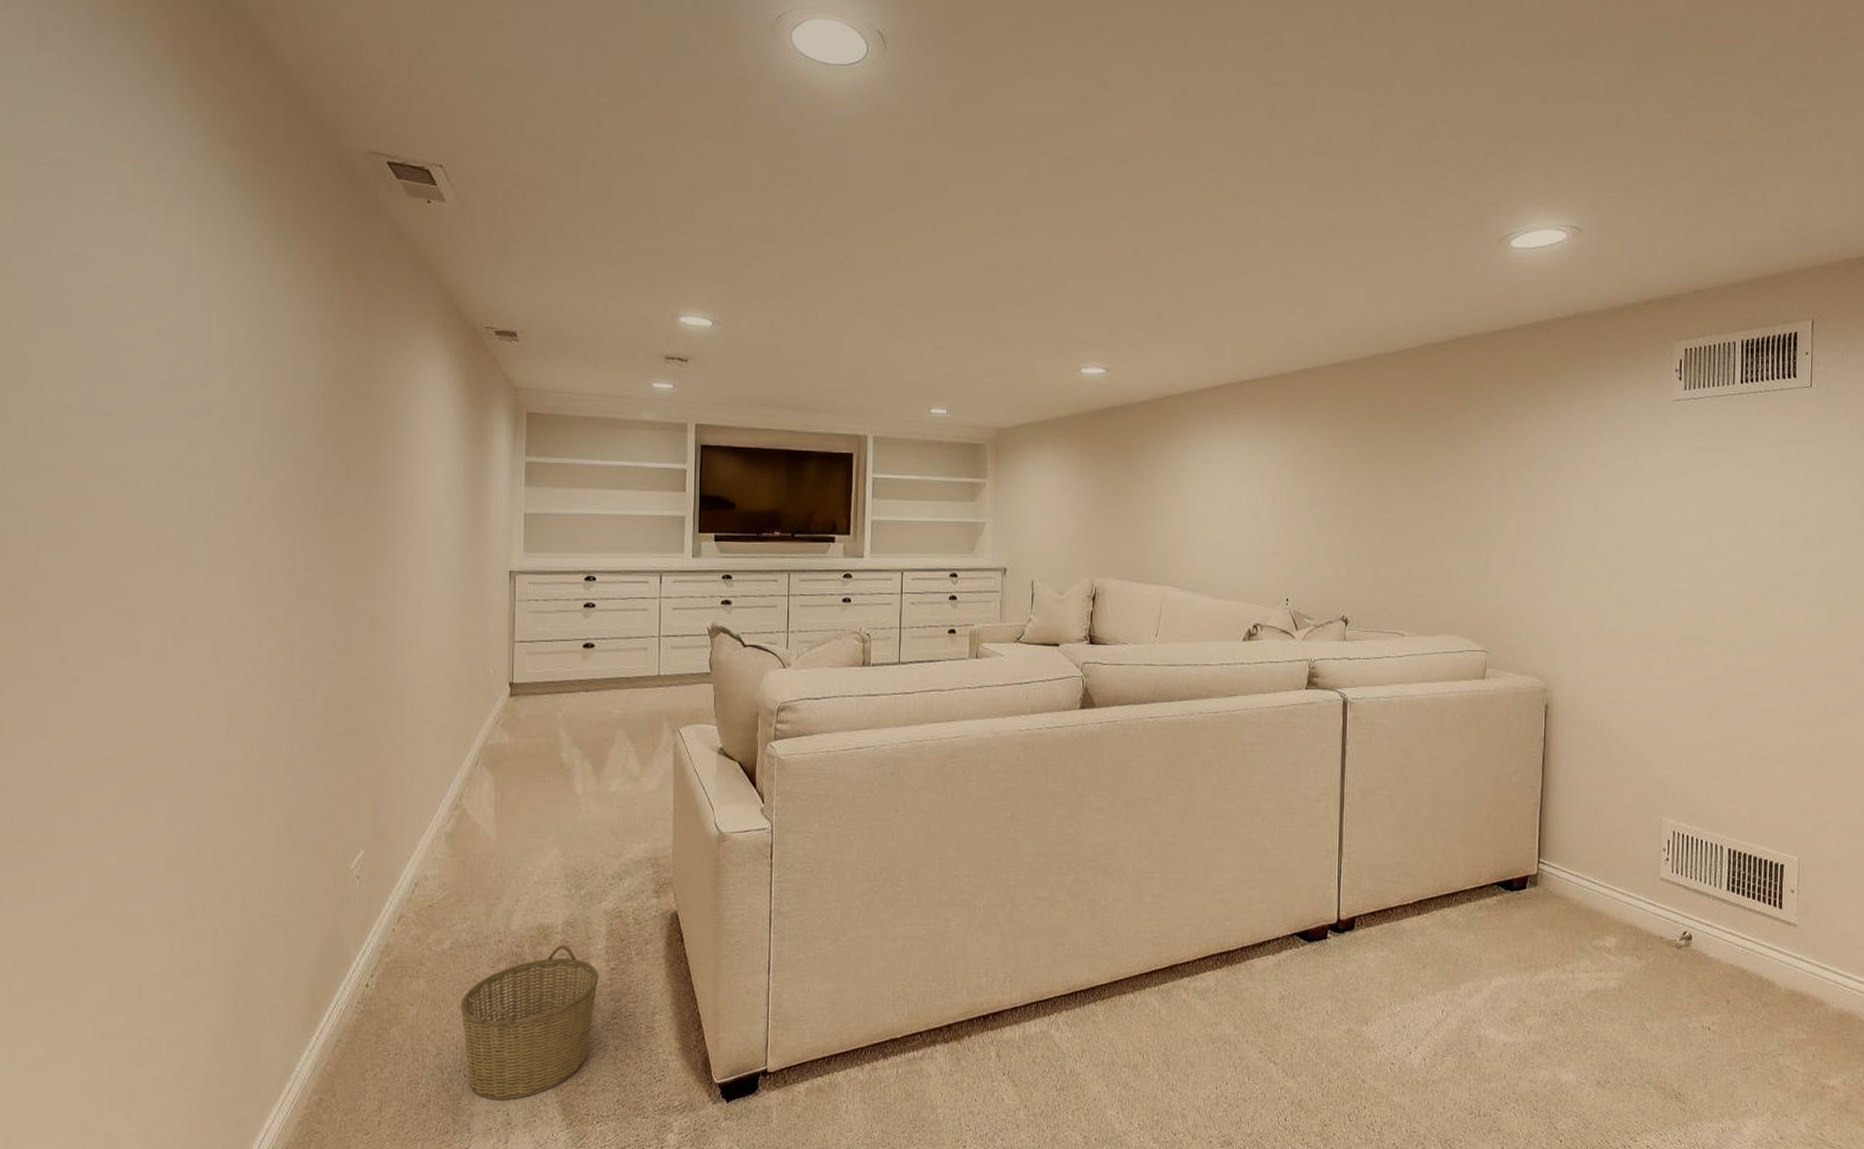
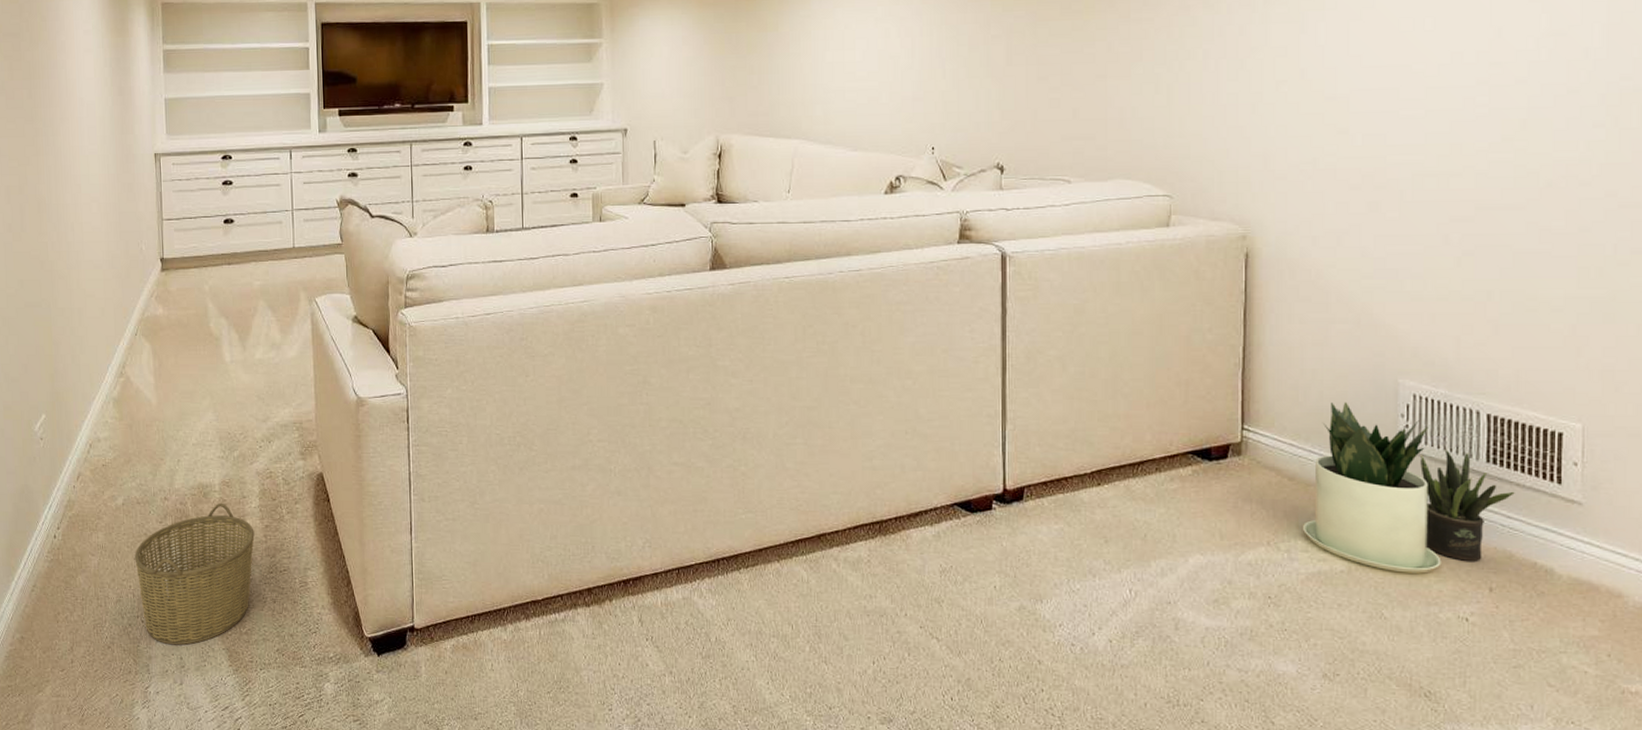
planter: none [1583,838,1691,989] -> present [1302,402,1442,574]
potted plant: none [1677,880,1748,977] -> present [1420,450,1515,561]

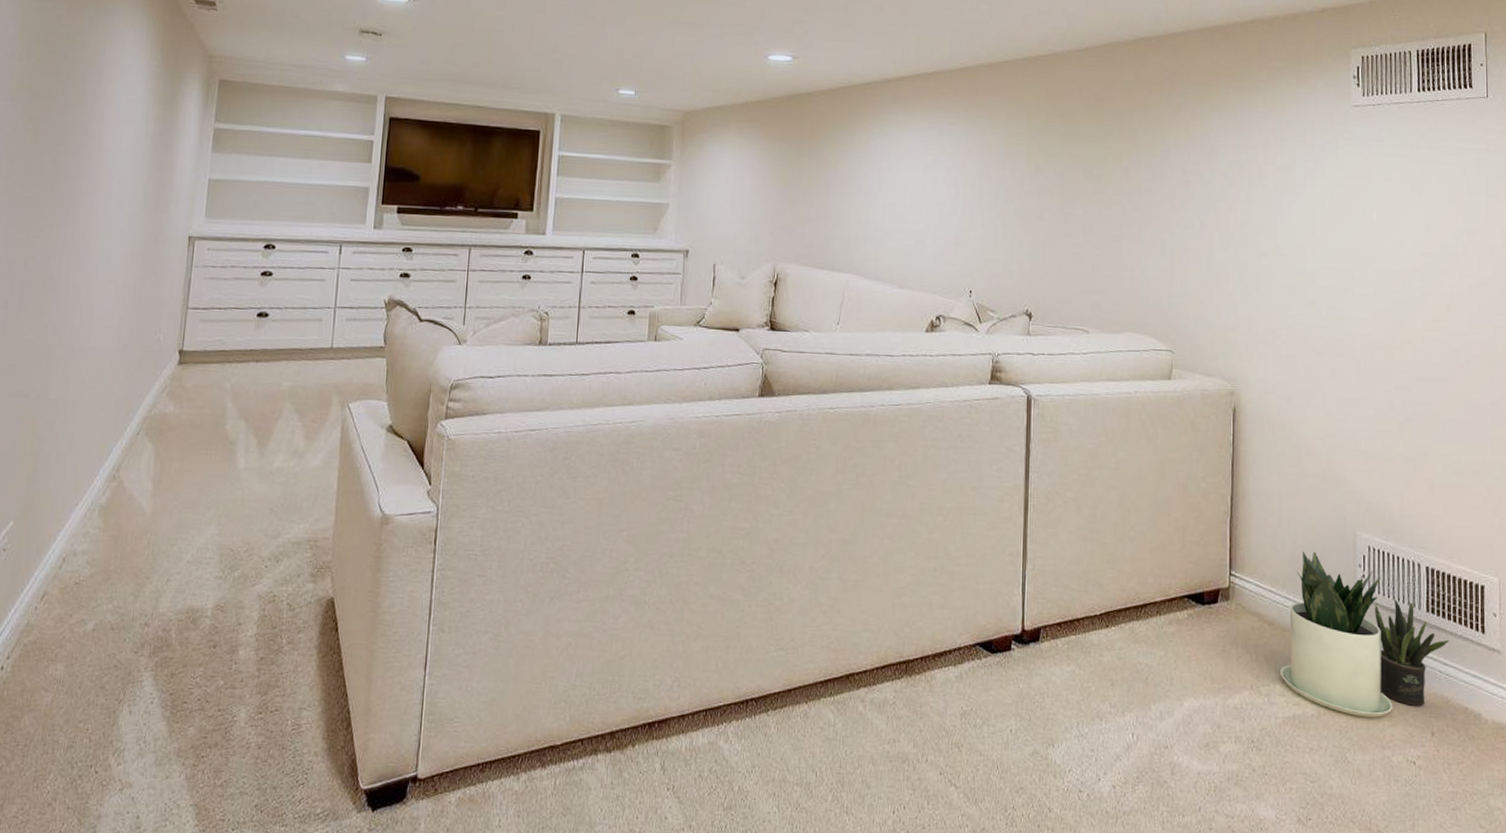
basket: present [135,503,255,645] -> none [97,630,247,801]

